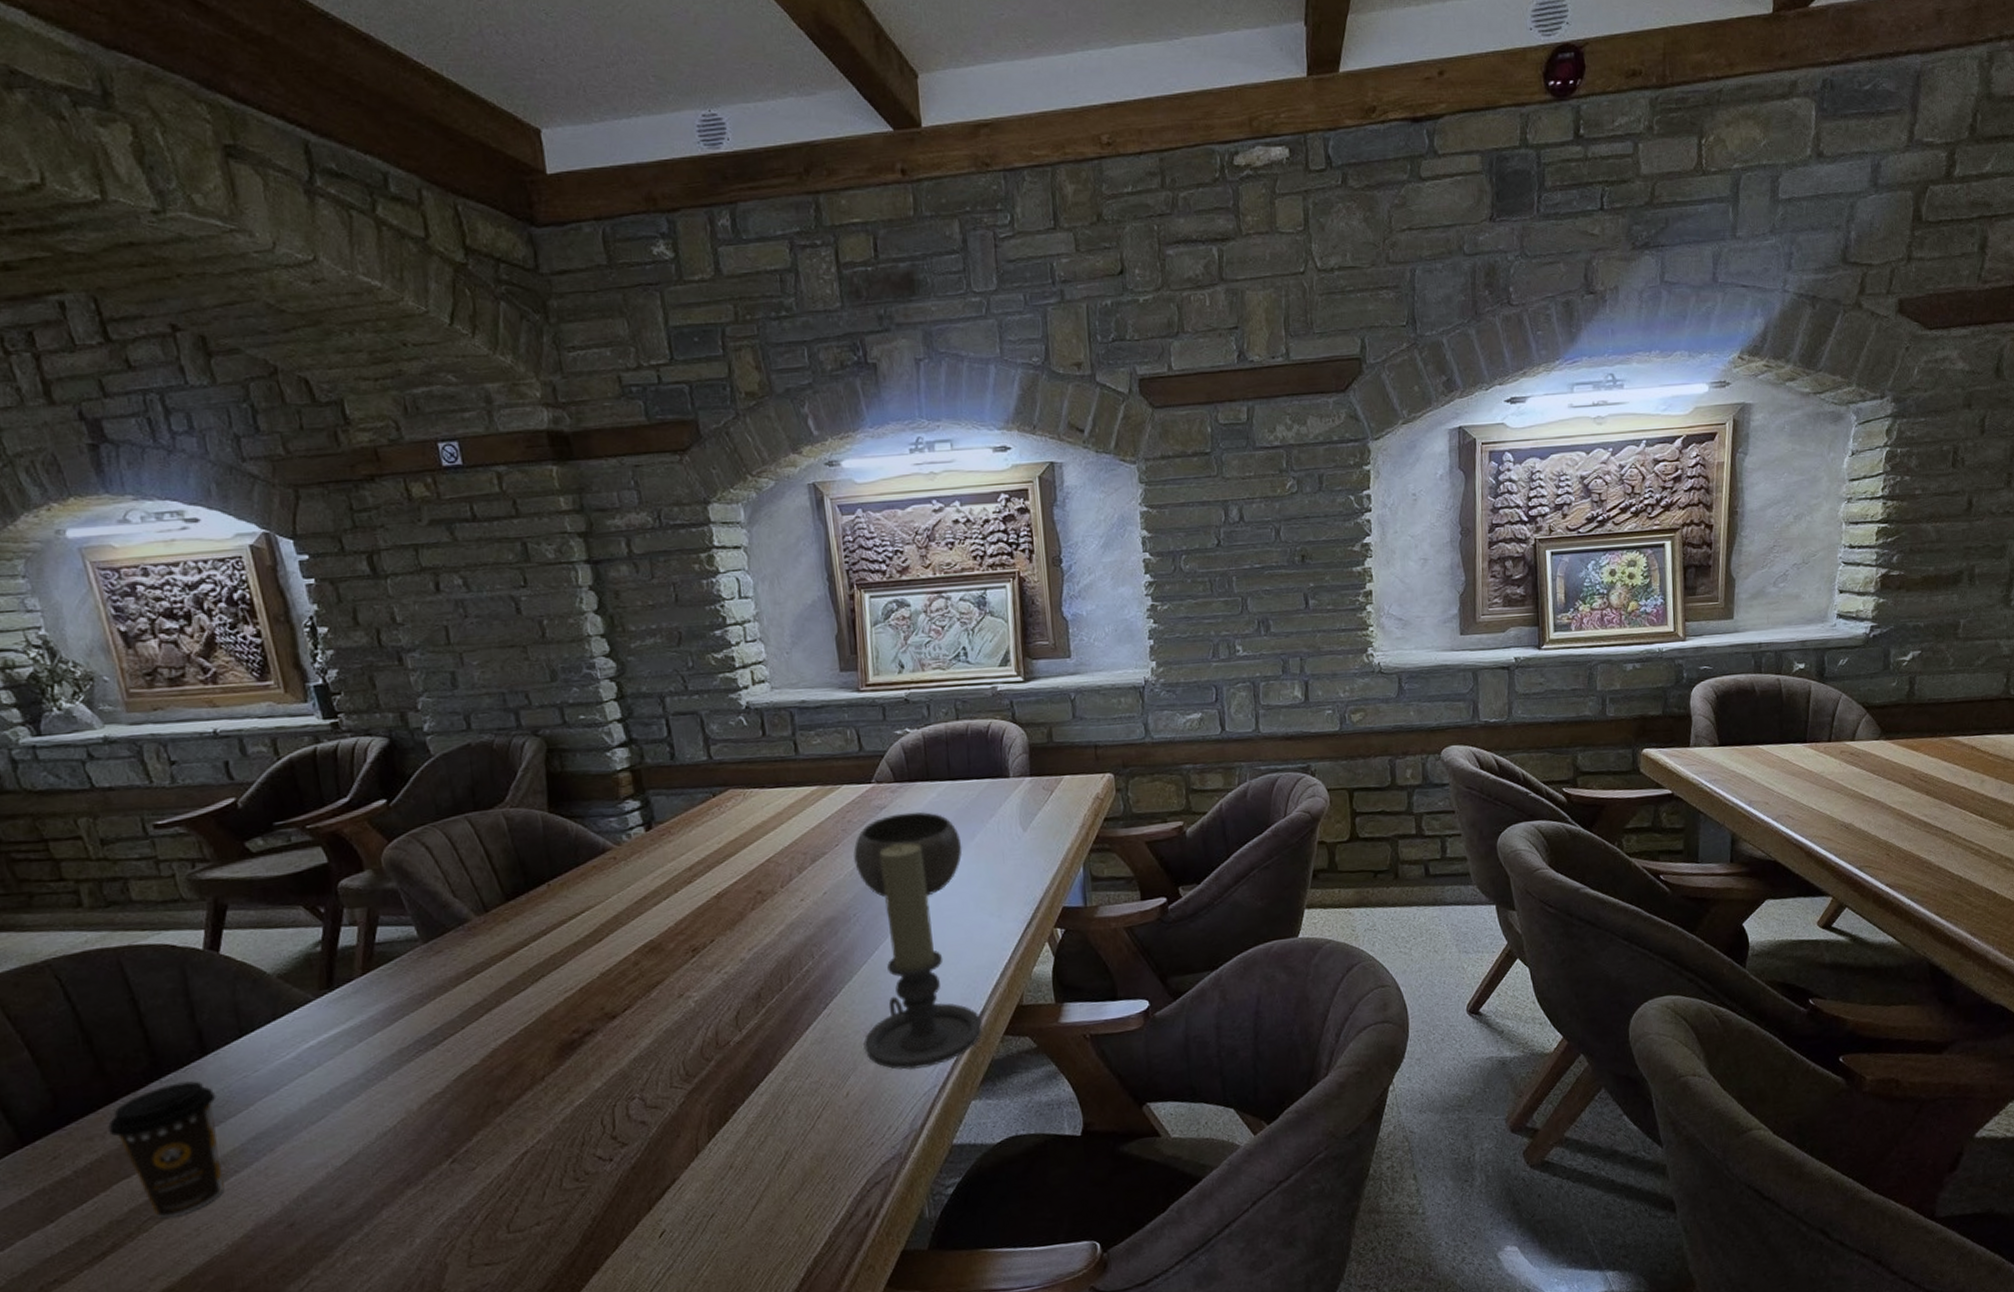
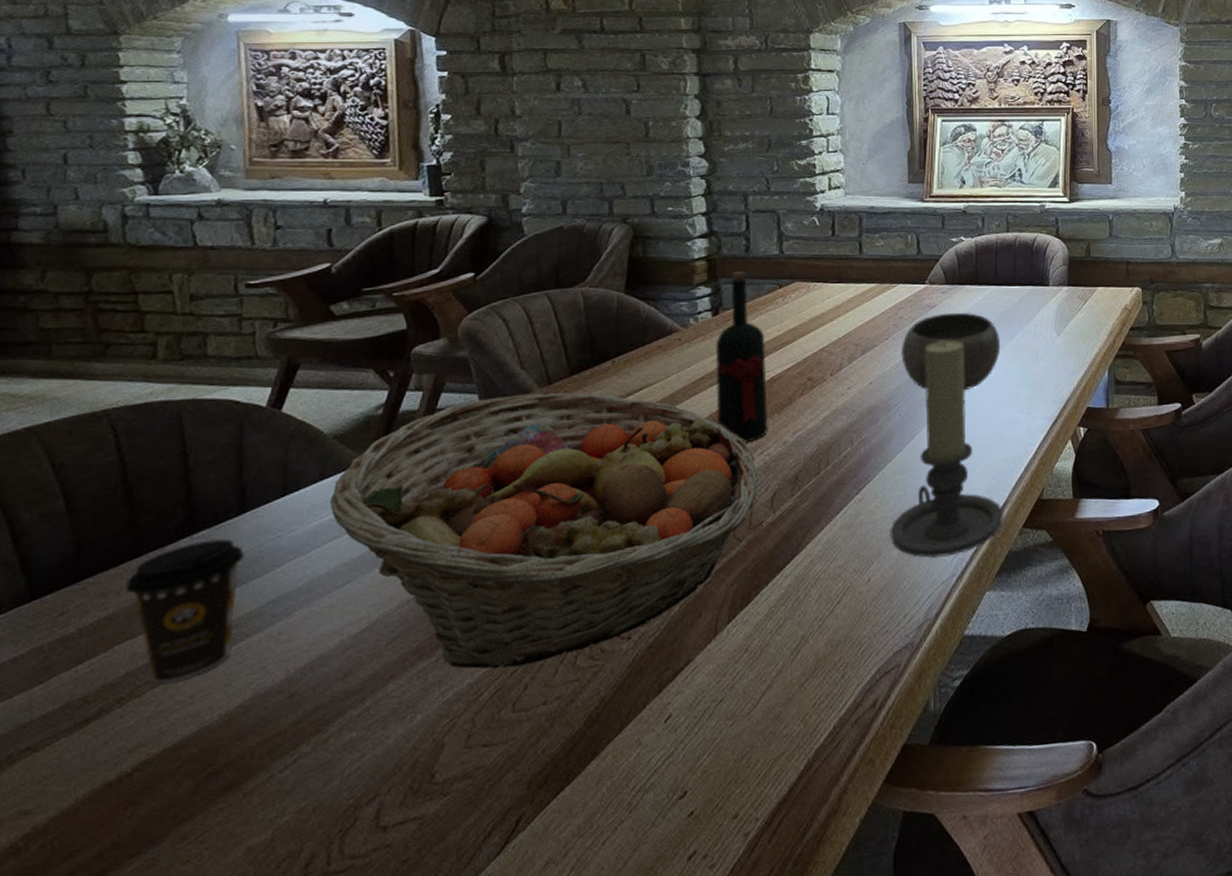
fruit basket: none [288,919,720,1194] -> present [330,392,758,669]
wine bottle: none [653,781,722,962] -> present [715,272,768,443]

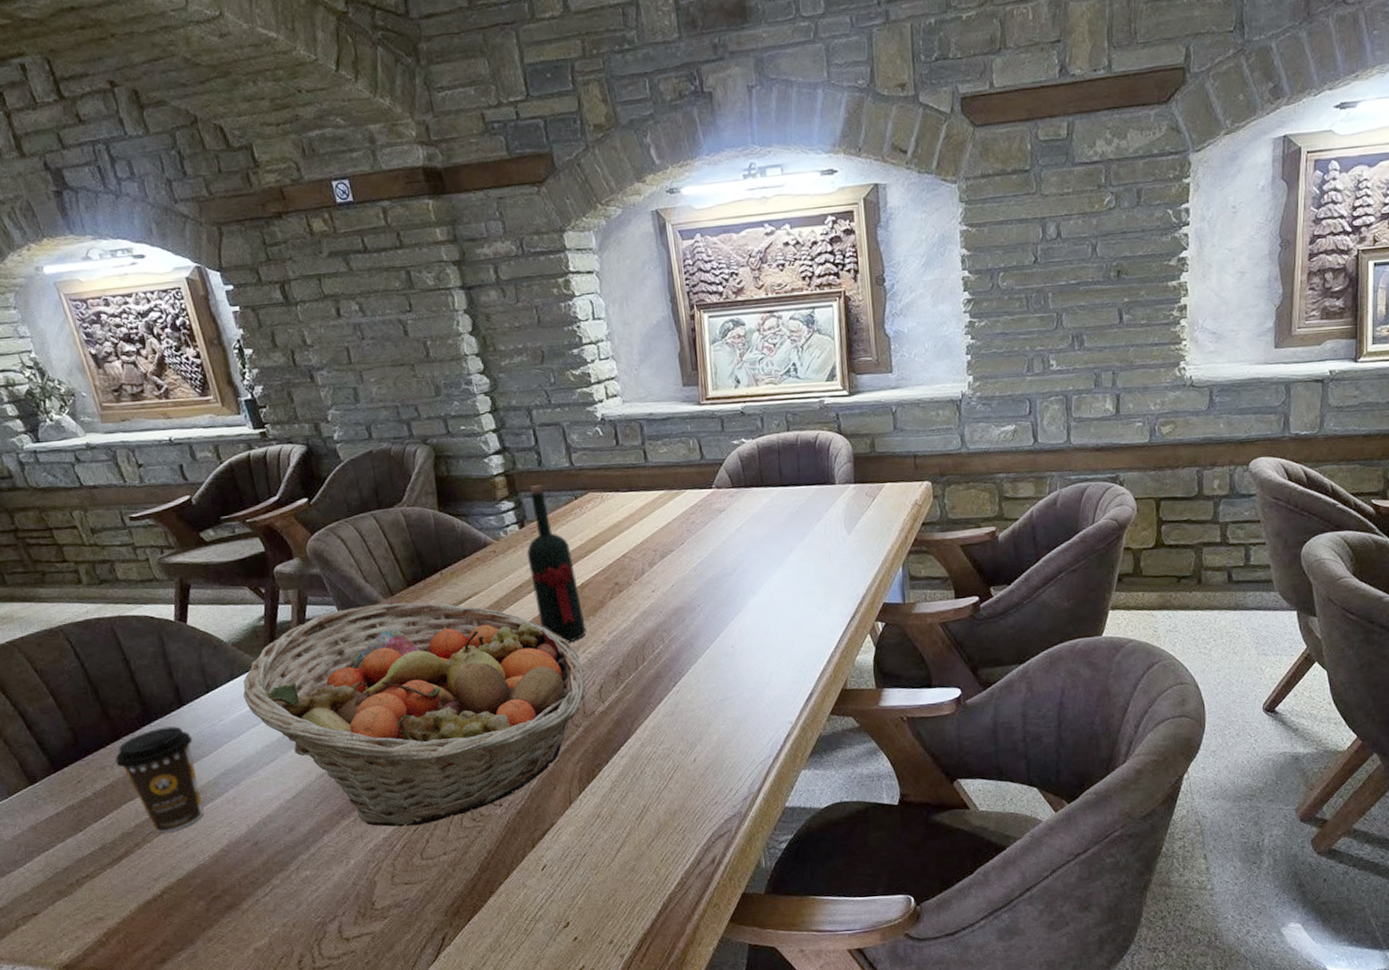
candle holder: present [890,340,1003,559] -> none [708,542,811,742]
bowl: present [901,312,1001,391] -> none [697,514,793,591]

